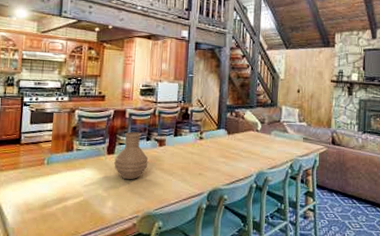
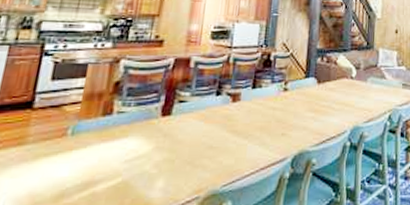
vase: present [114,132,149,180] -> none [169,85,218,149]

